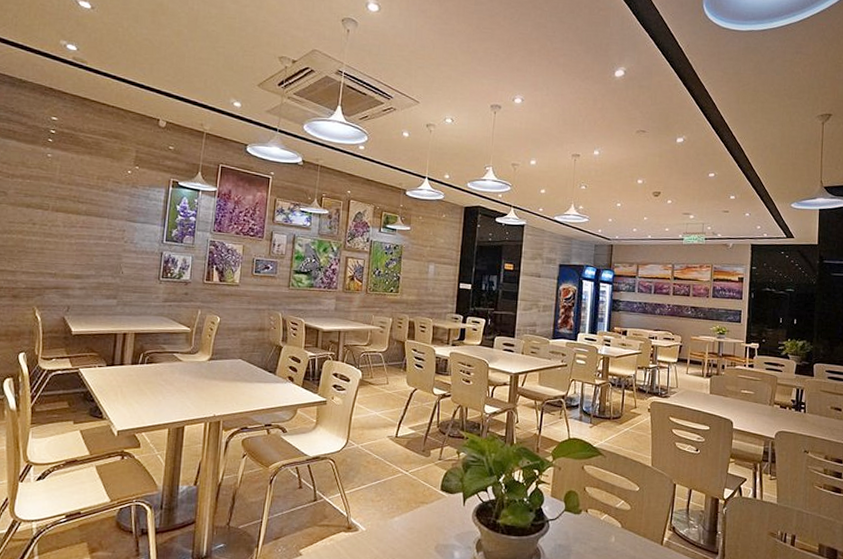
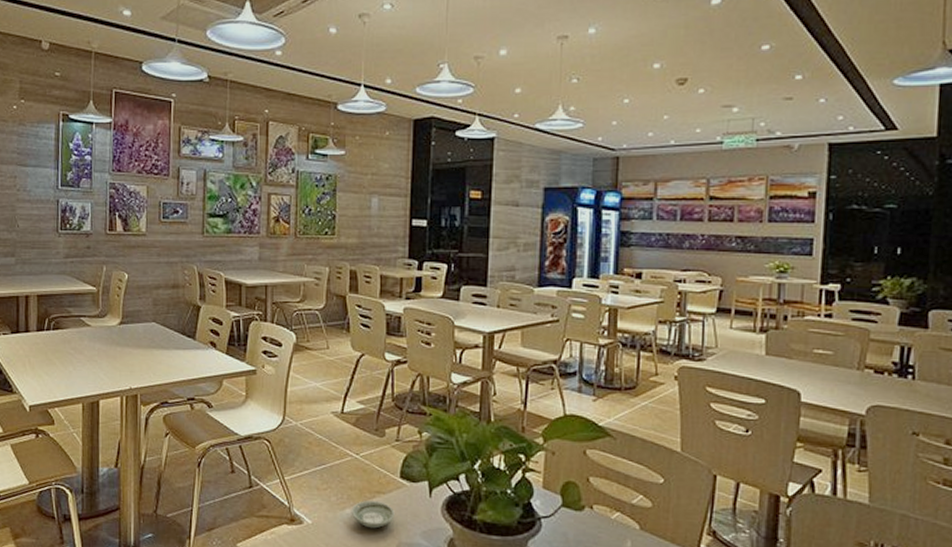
saucer: none [399,510,435,533] -> present [351,501,395,529]

